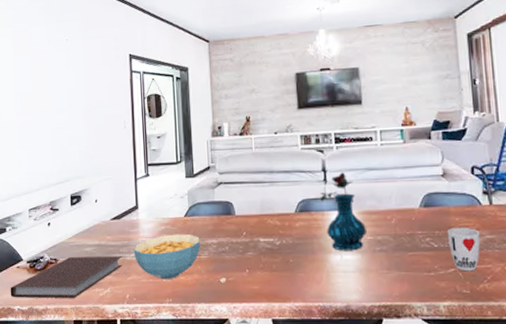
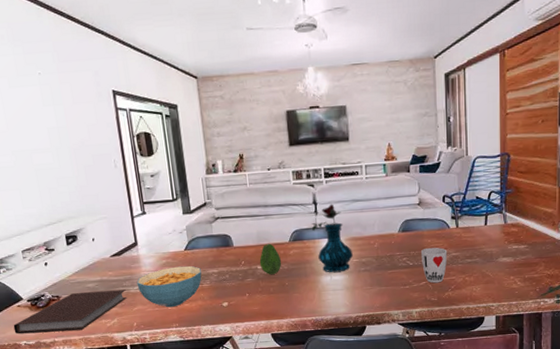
fruit: none [262,213,287,250] -> present [259,243,282,275]

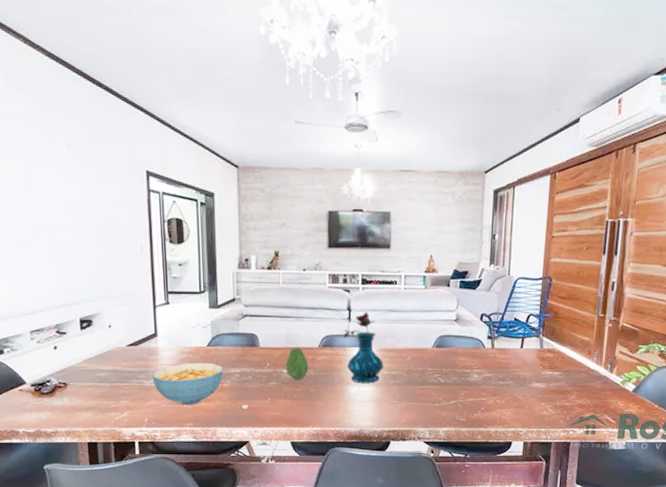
notebook: present [13,290,127,334] -> none [12,382,140,421]
cup: present [420,247,448,283] -> none [453,366,481,403]

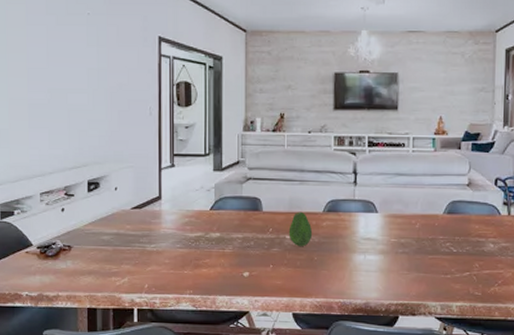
cereal bowl: present [152,362,223,406] -> none [154,226,225,272]
vase: present [343,312,383,384] -> none [348,175,391,252]

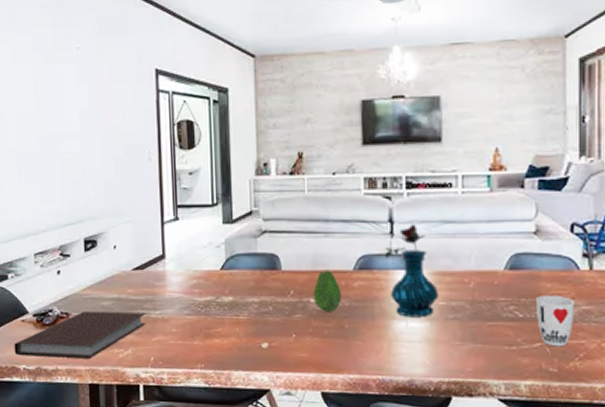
notebook: none [17,245,142,286] -> present [14,312,146,359]
vase: none [348,175,391,252] -> present [384,224,438,318]
cup: none [466,234,497,276] -> present [535,294,575,347]

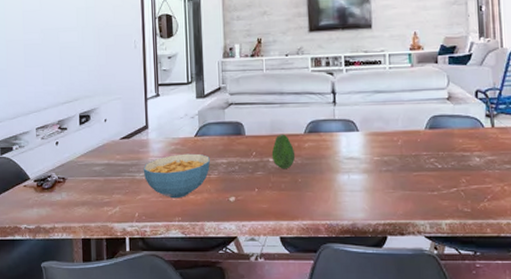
notebook: present [14,312,146,359] -> none [16,176,132,217]
cereal bowl: none [159,289,239,342] -> present [143,153,210,199]
vase: present [384,224,438,318] -> none [329,94,373,171]
cup: present [535,294,575,347] -> none [450,148,482,191]

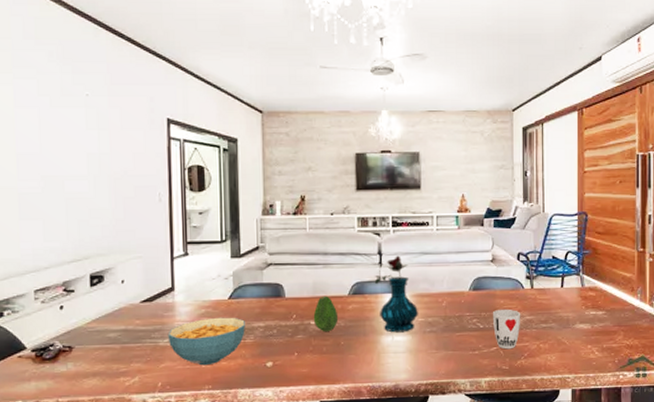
vase: none [329,94,373,171] -> present [374,255,418,333]
cup: none [450,148,482,191] -> present [492,309,521,350]

